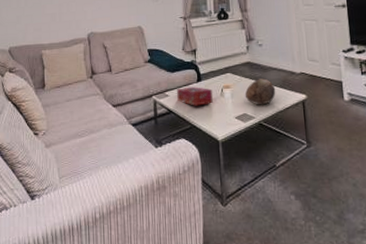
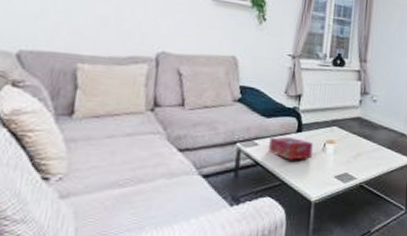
decorative egg: present [245,78,276,105] -> none [349,137,383,166]

